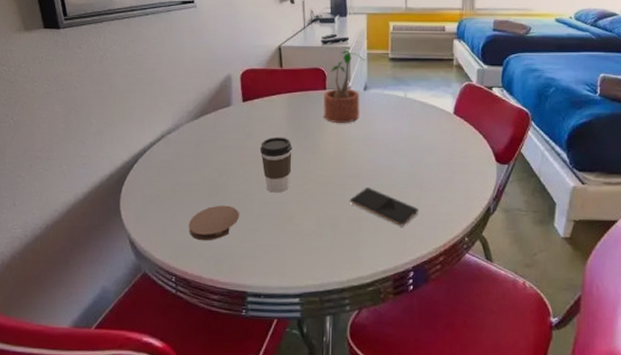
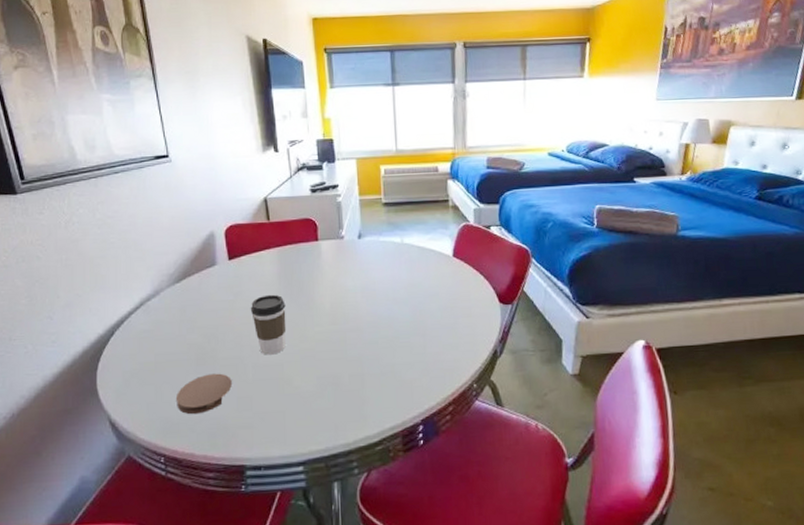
potted plant: present [324,50,365,123] -> none [316,198,358,275]
smartphone: present [349,186,419,226] -> none [350,339,425,378]

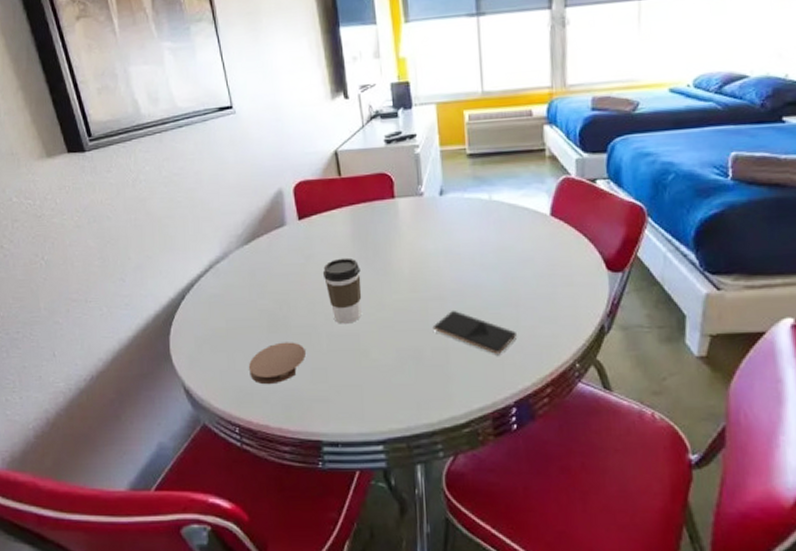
smartphone: none [350,339,425,378] -> present [432,310,518,354]

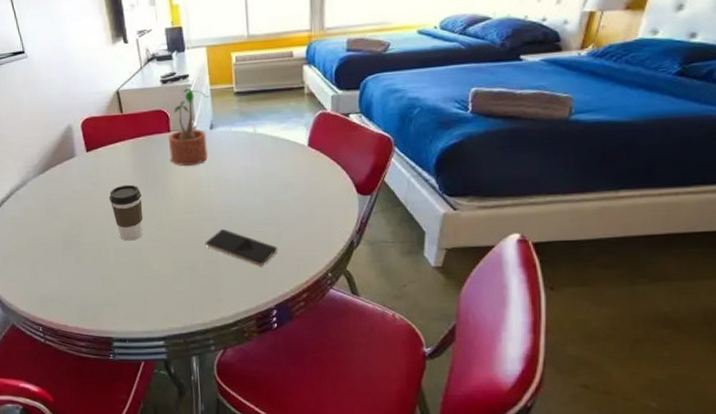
coaster: present [248,342,306,385] -> none [48,256,96,292]
potted plant: none [393,149,438,237] -> present [169,88,209,166]

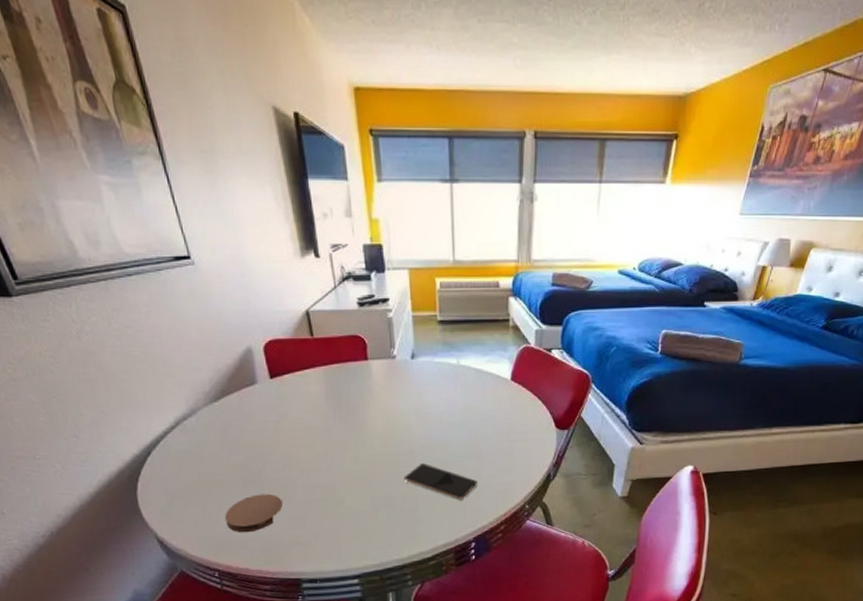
coaster: none [48,256,96,292] -> present [224,494,283,533]
coffee cup: present [108,184,144,241] -> none [297,415,337,477]
potted plant: present [169,88,209,166] -> none [366,313,410,397]

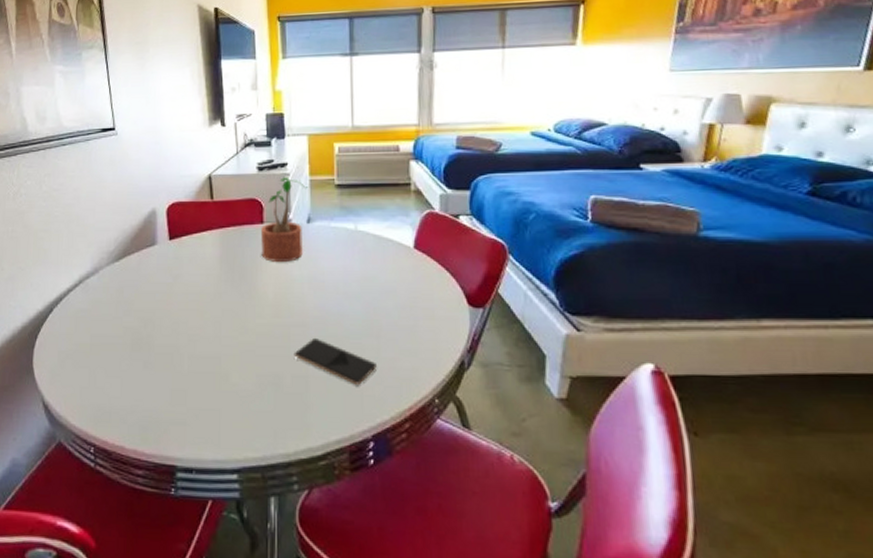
coaster: present [224,494,283,533] -> none [108,361,166,404]
potted plant: none [366,313,410,397] -> present [261,177,308,262]

